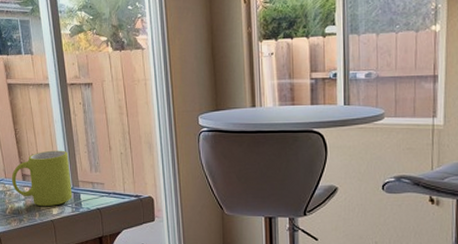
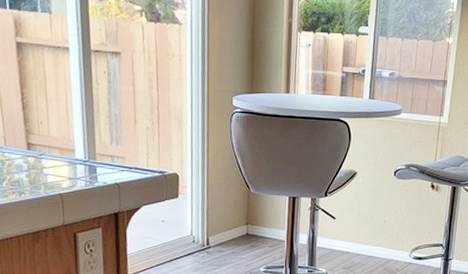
mug: present [11,150,73,207] -> none [12,119,88,180]

